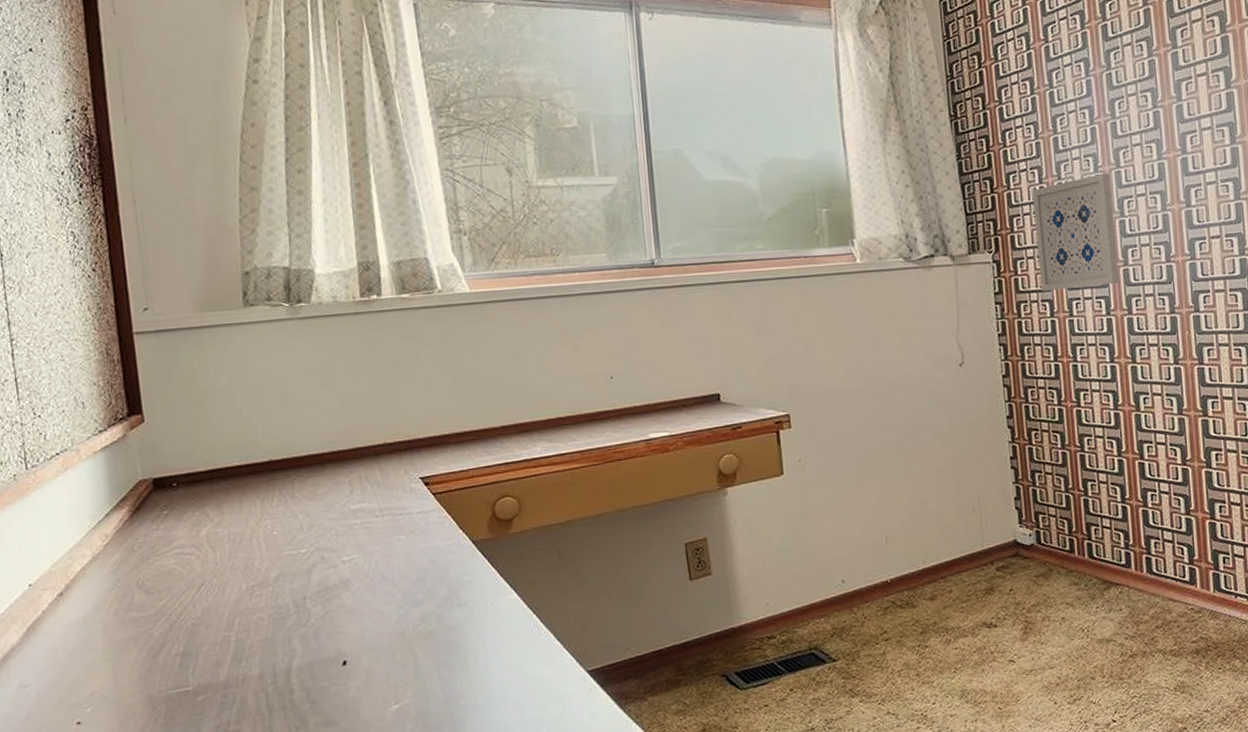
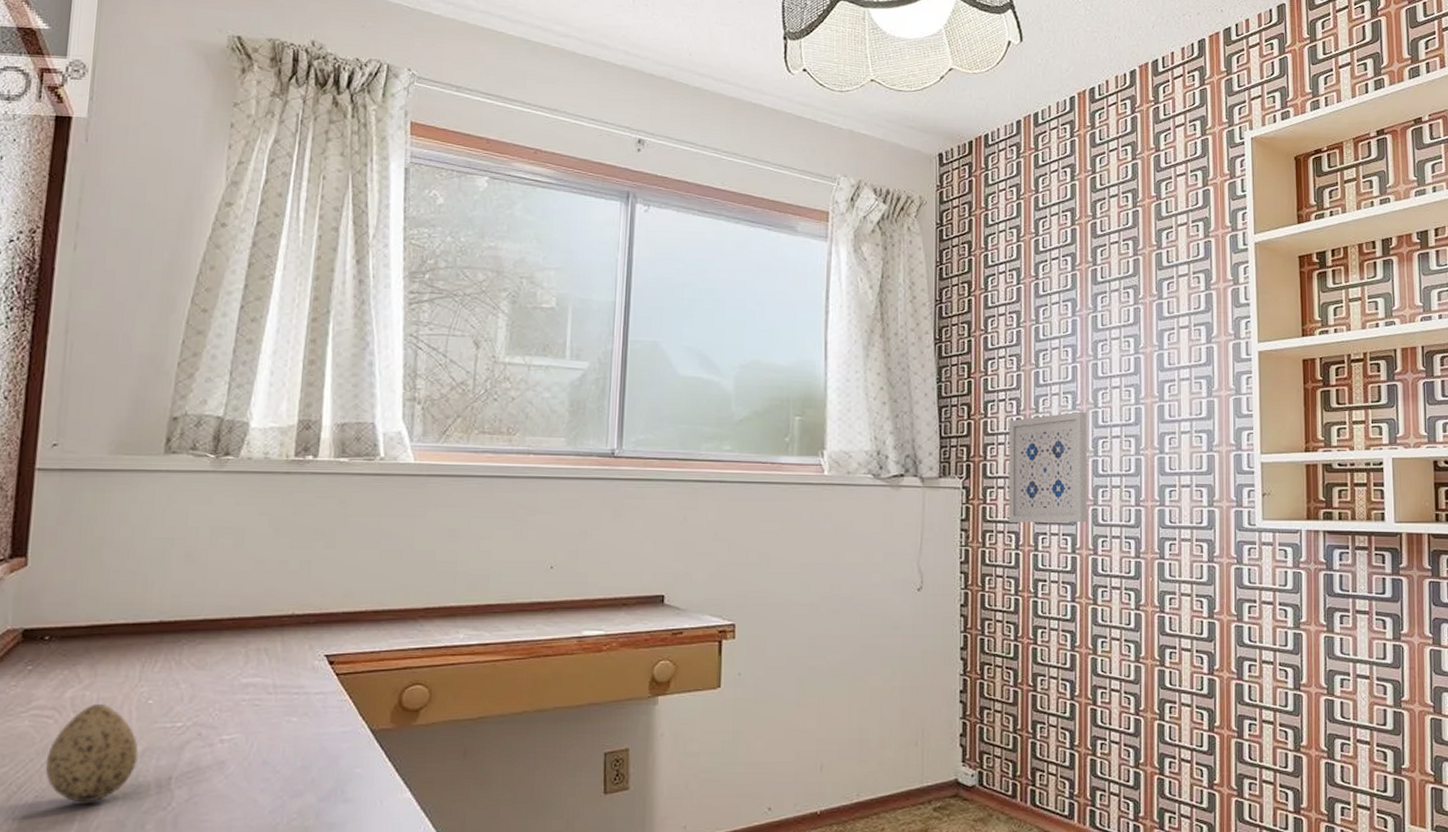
decorative egg: none [195,538,274,626] -> present [45,703,139,803]

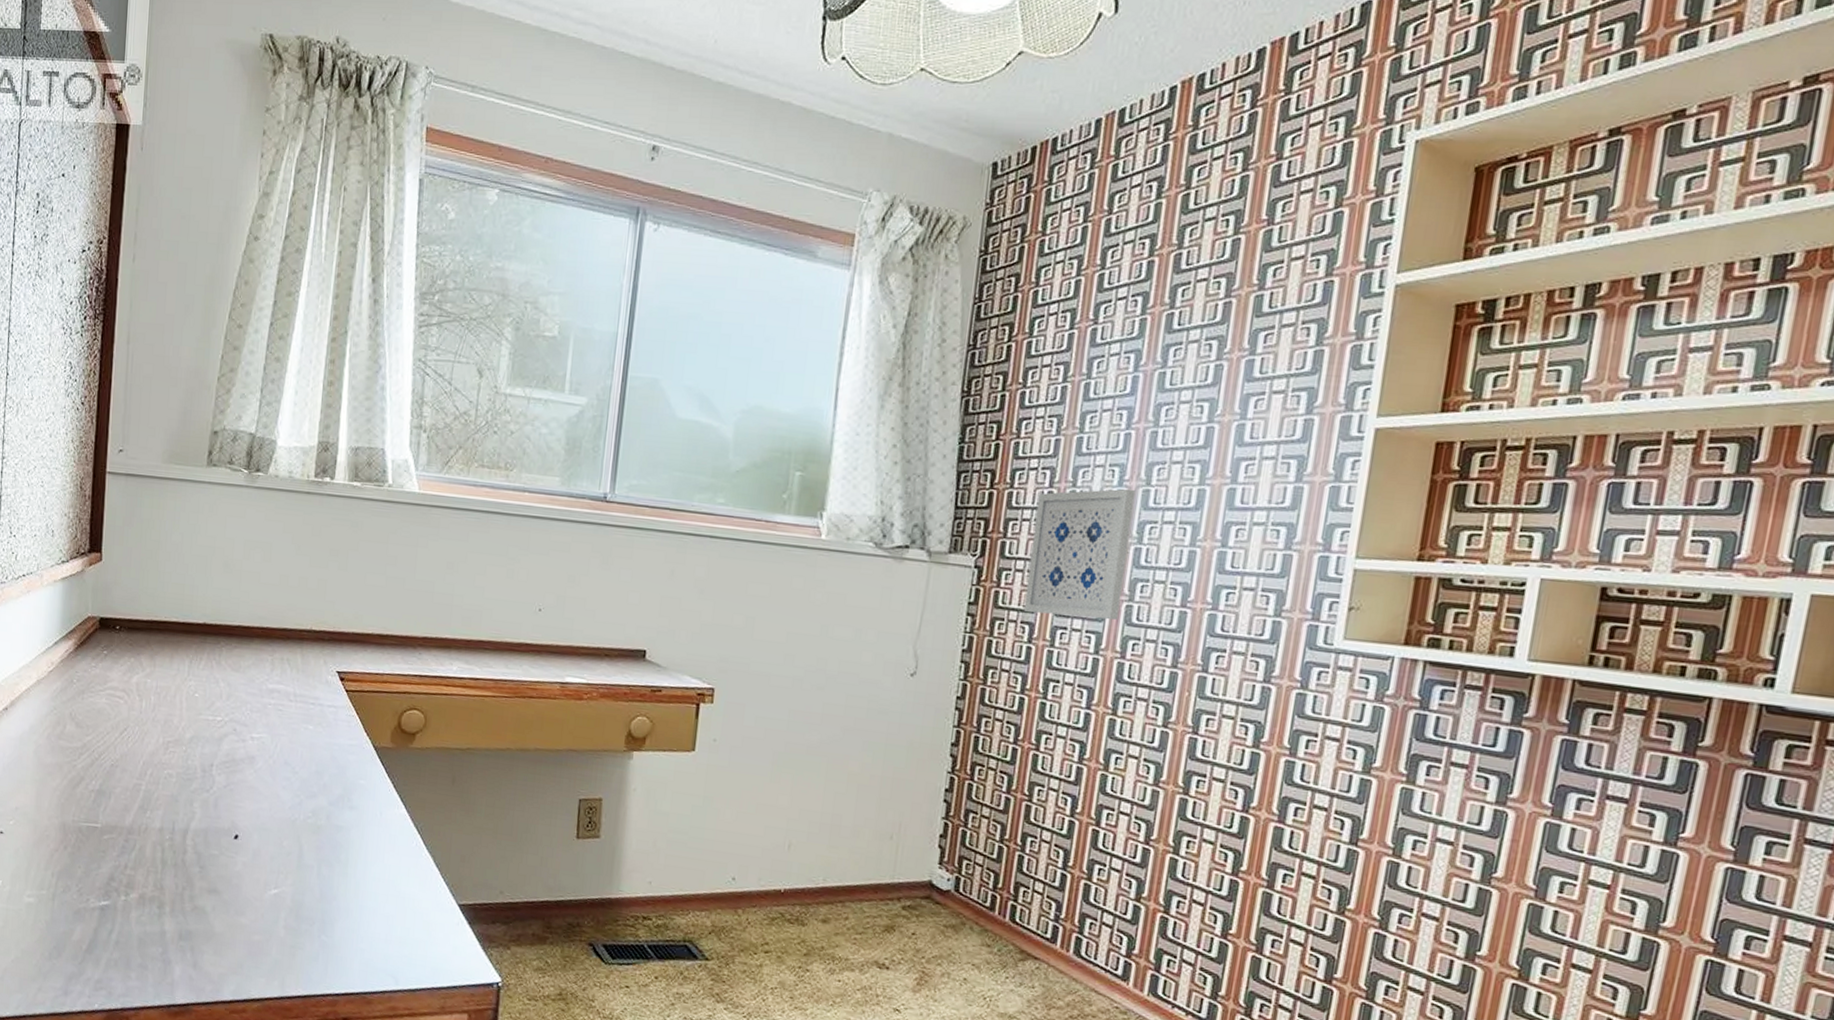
decorative egg: present [45,703,139,803] -> none [118,690,188,776]

